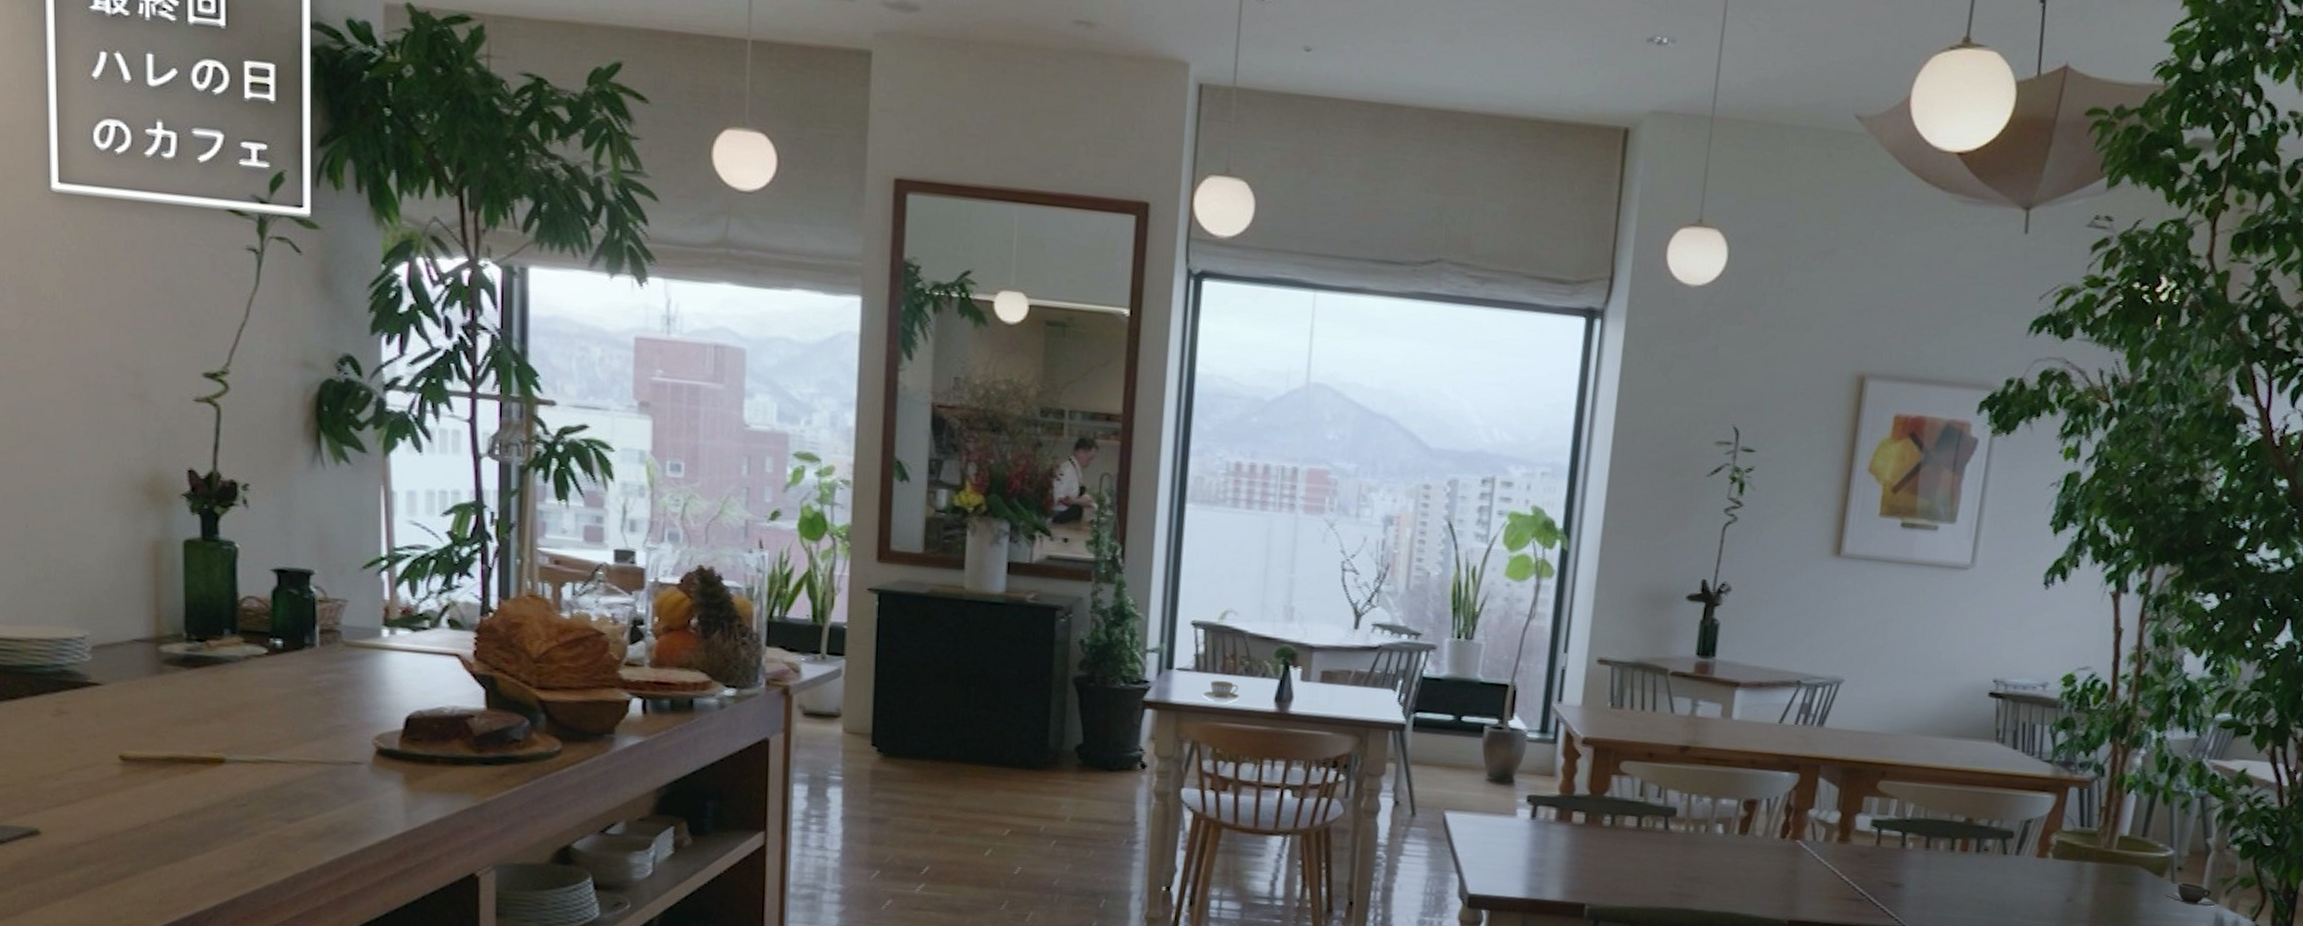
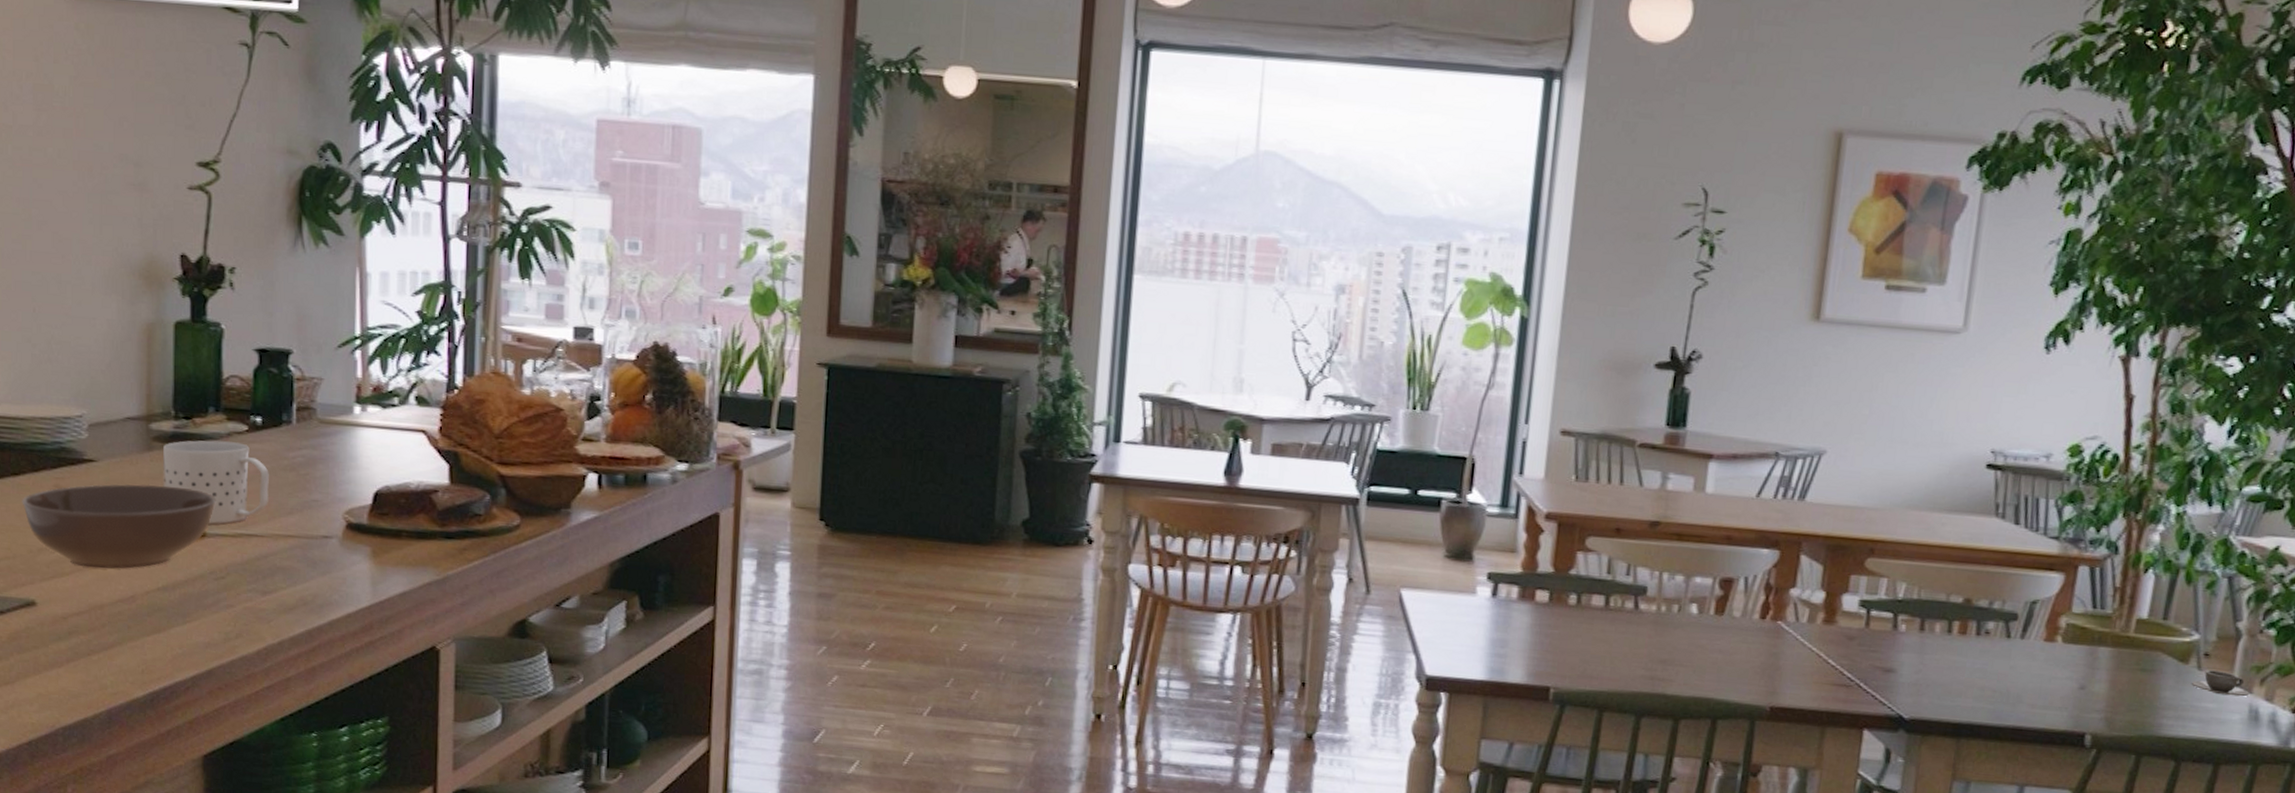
bowl: none [20,708,235,796] -> present [22,484,216,569]
mug: none [175,663,292,752] -> present [163,440,269,526]
teacup: present [1203,680,1239,704] -> none [1151,453,1188,477]

